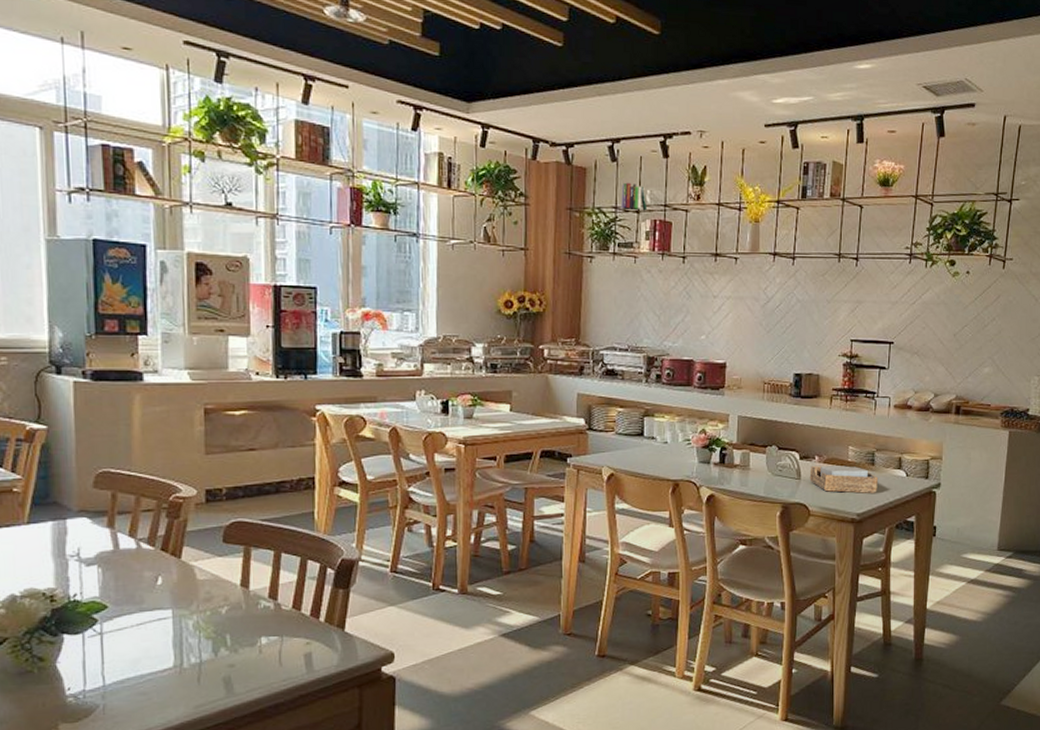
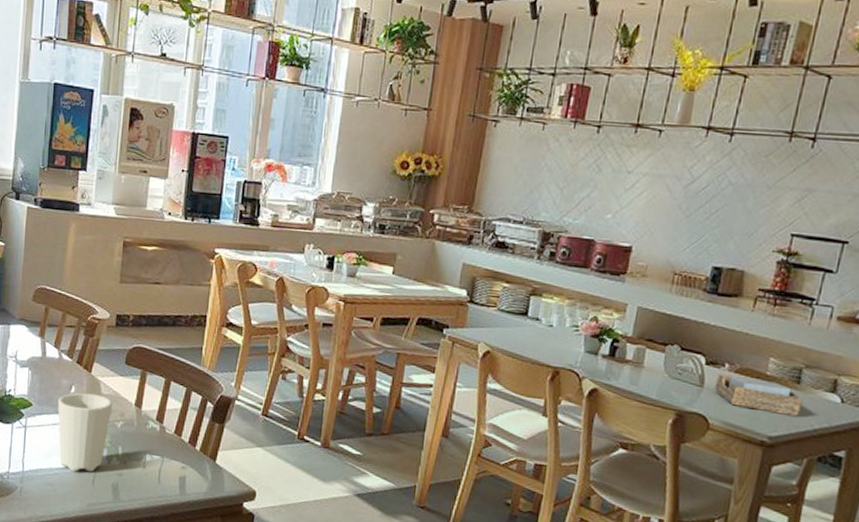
cup: none [142,581,213,674] -> present [58,392,113,472]
books: present [621,182,648,211] -> none [536,42,565,74]

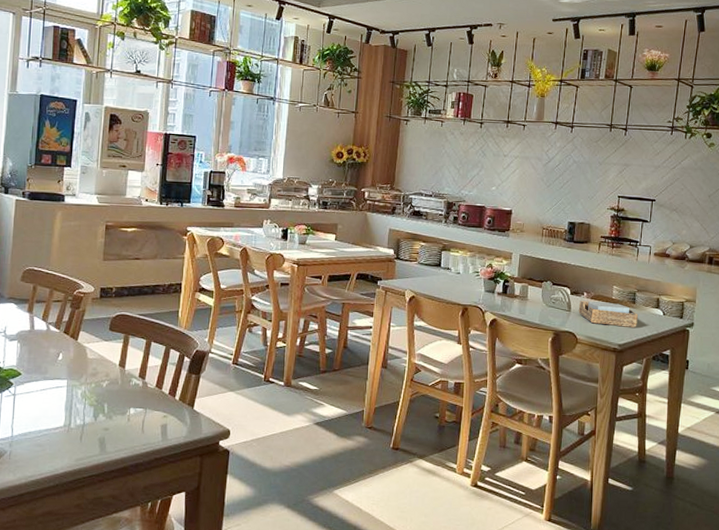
cup: present [58,392,113,472] -> none [46,359,99,432]

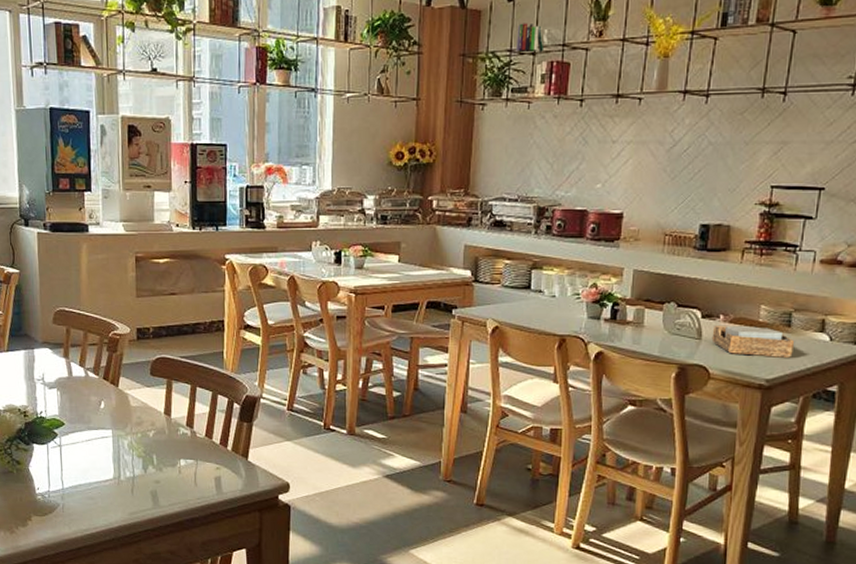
books: none [433,62,454,85] -> present [516,23,545,53]

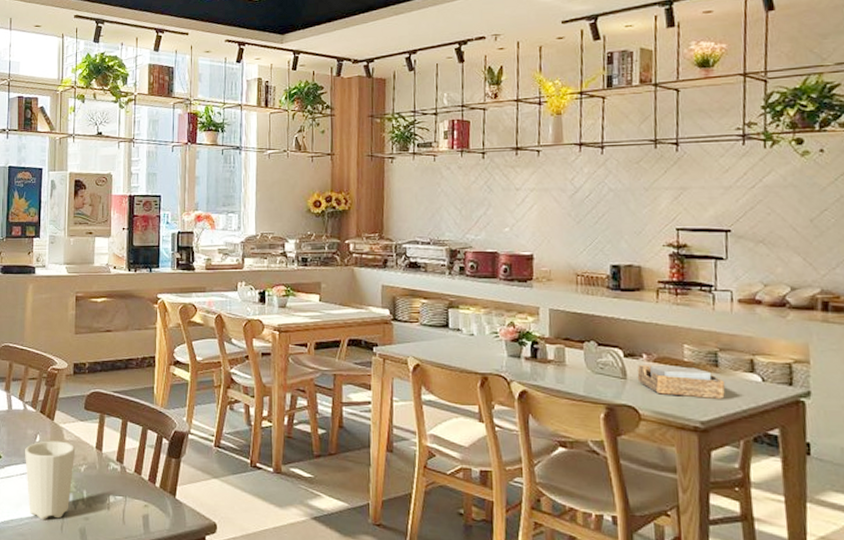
cup: none [89,407,143,484] -> present [25,440,76,520]
books: present [516,23,545,53] -> none [419,88,445,114]

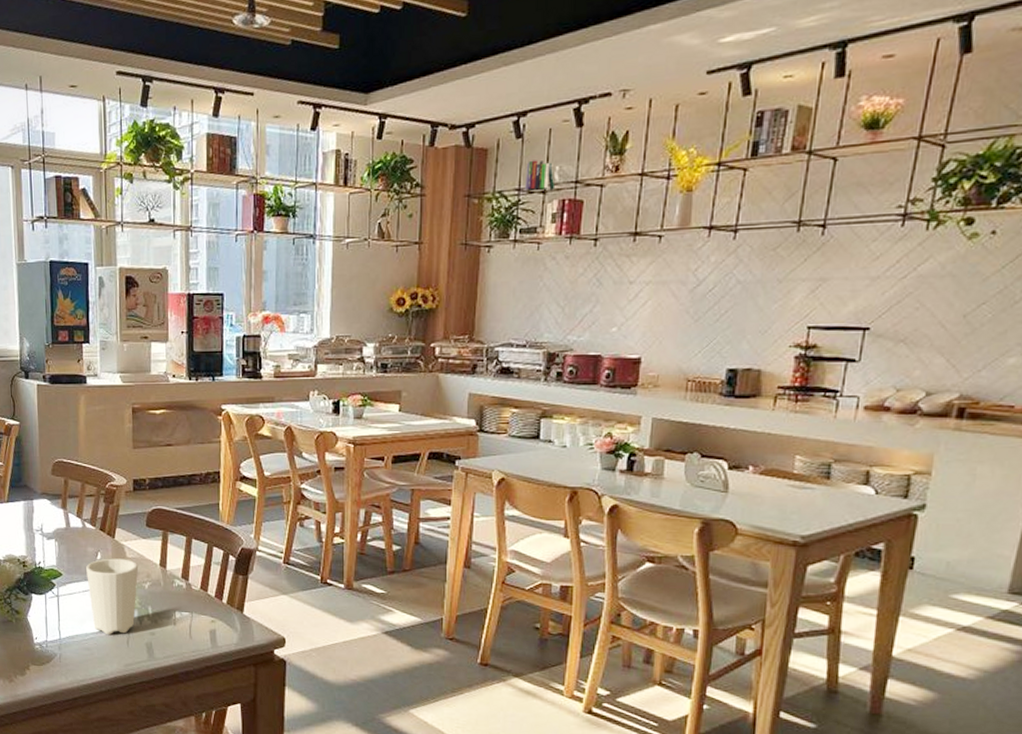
books: none [419,88,445,114] -> present [525,160,556,192]
napkin holder: present [637,365,726,400] -> none [739,478,835,514]

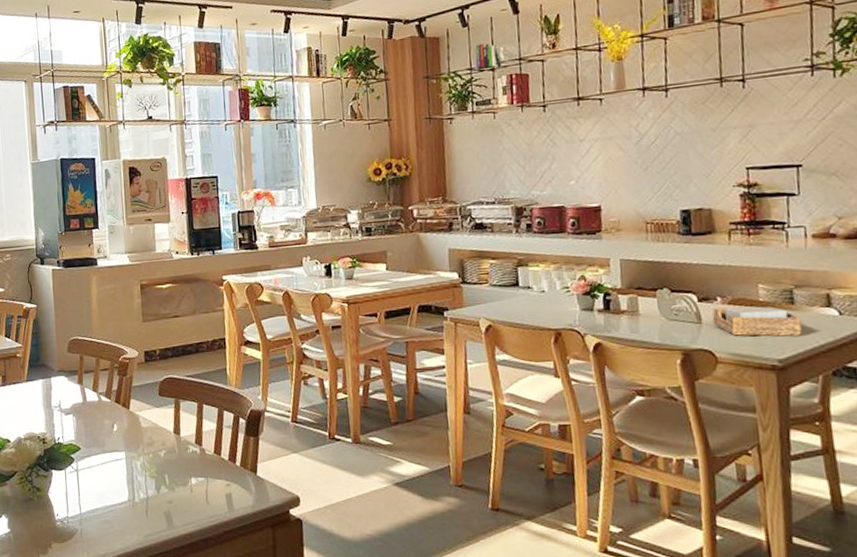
cup: present [86,558,139,635] -> none [103,428,154,507]
napkin holder: none [739,478,835,514] -> present [711,306,803,337]

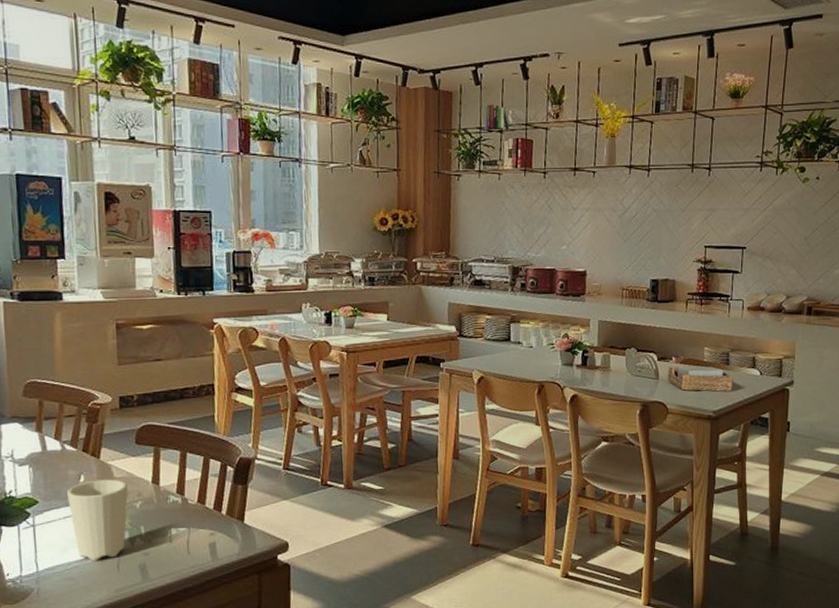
cup: none [103,428,154,507] -> present [67,479,128,562]

